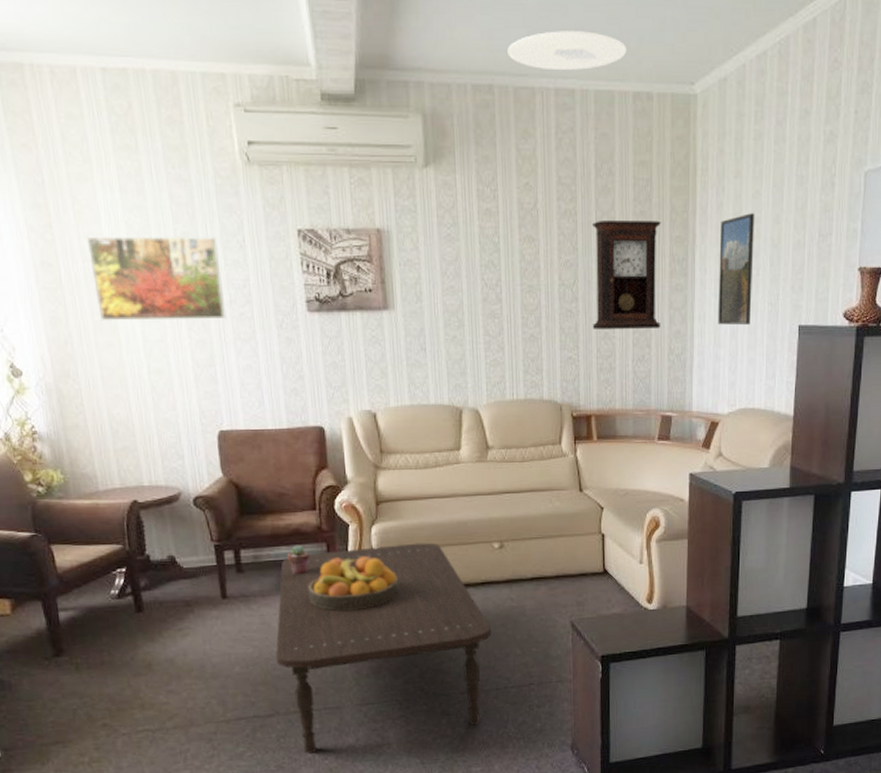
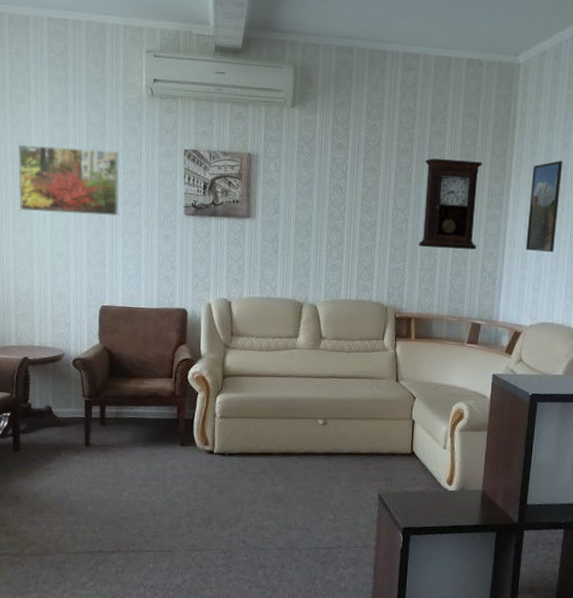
coffee table: present [275,542,492,754] -> none [123,413,310,590]
potted succulent: present [287,545,310,575] -> none [144,406,163,432]
fruit bowl: present [308,557,400,611] -> none [157,420,235,466]
ceiling light: present [507,31,627,71] -> none [367,8,465,40]

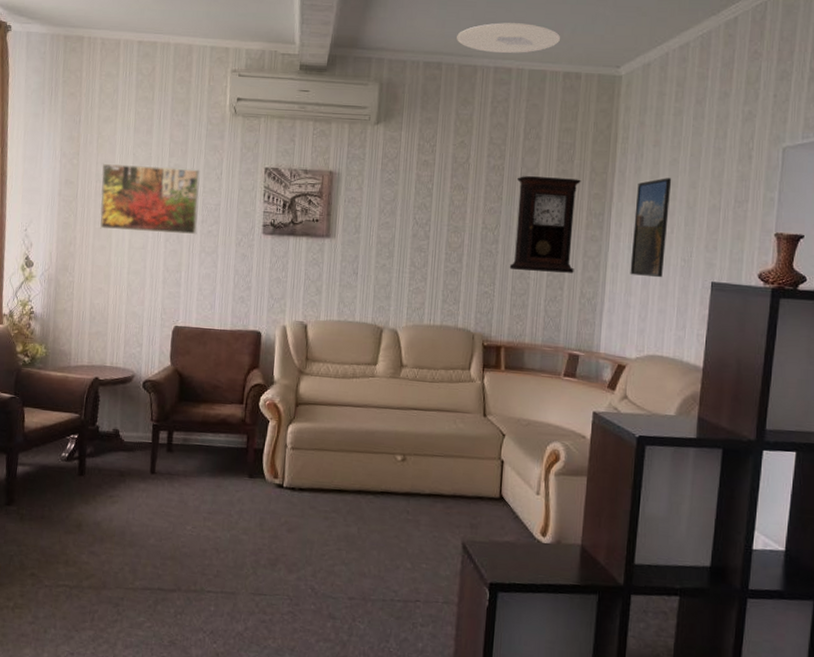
ceiling light: none [367,8,465,40] -> present [457,22,561,54]

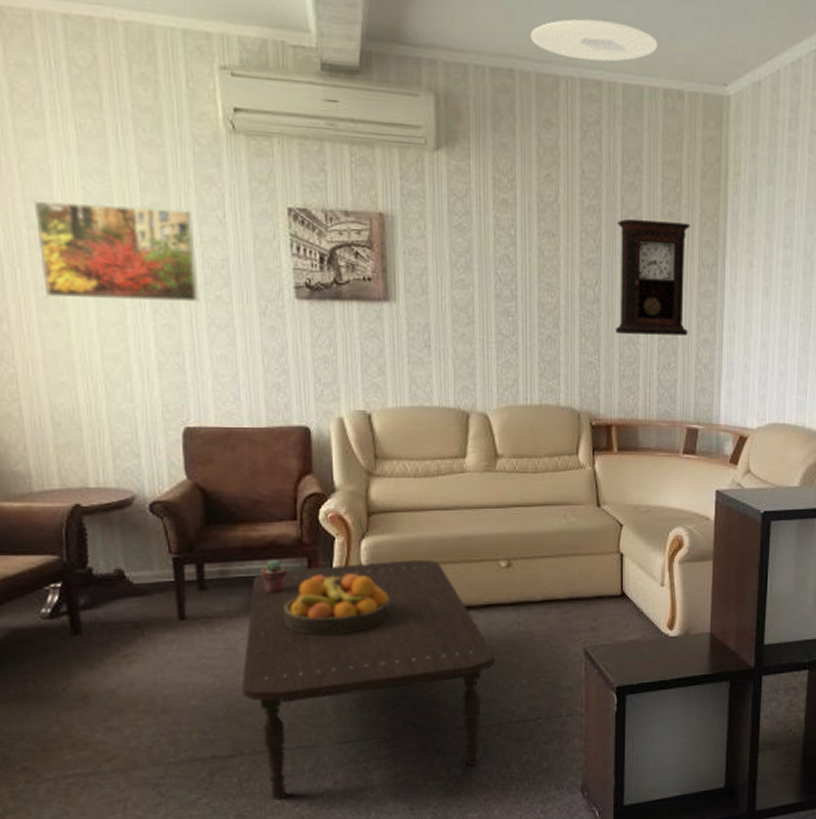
coffee table: none [186,443,386,635] -> present [241,559,496,800]
potted succulent: none [212,433,232,462] -> present [261,559,287,594]
fruit bowl: none [224,450,306,501] -> present [284,574,391,635]
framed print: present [630,178,672,278] -> none [748,221,788,337]

